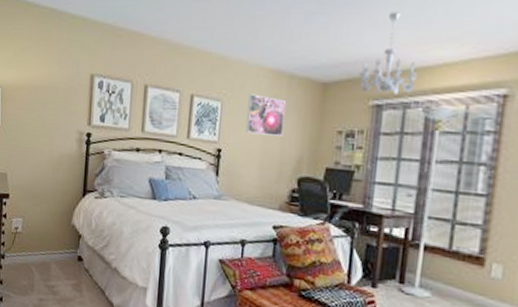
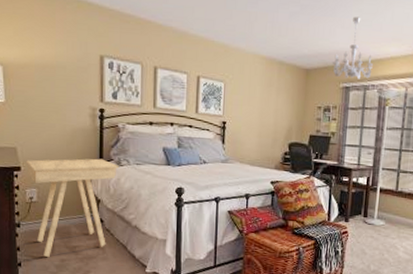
side table: none [14,187,102,295] -> present [25,158,119,258]
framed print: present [246,94,286,136] -> none [246,76,277,111]

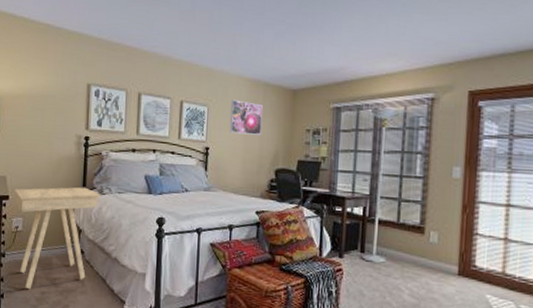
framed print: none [246,76,277,111] -> present [230,100,263,135]
chandelier: present [332,16,373,79] -> none [321,32,366,99]

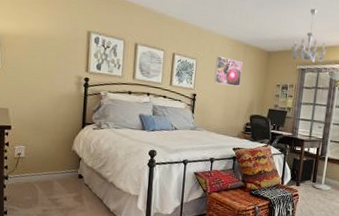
side table: present [13,187,101,290] -> none [15,120,99,208]
chandelier: none [321,32,366,99] -> present [291,8,326,63]

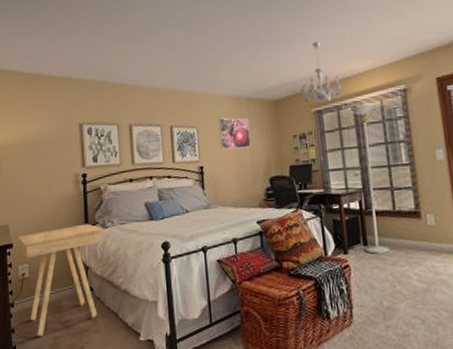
side table: none [15,120,99,208] -> present [16,223,104,337]

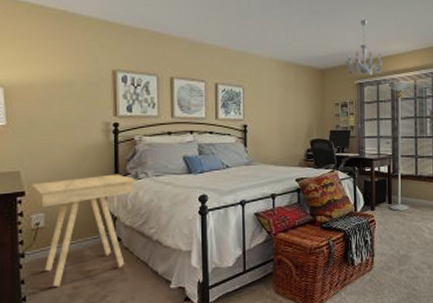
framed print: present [219,118,251,150] -> none [266,80,295,111]

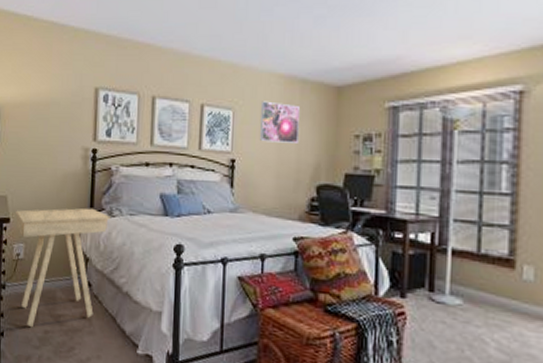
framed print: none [266,80,295,111] -> present [260,101,299,143]
chandelier: present [346,19,383,75] -> none [373,12,431,95]

